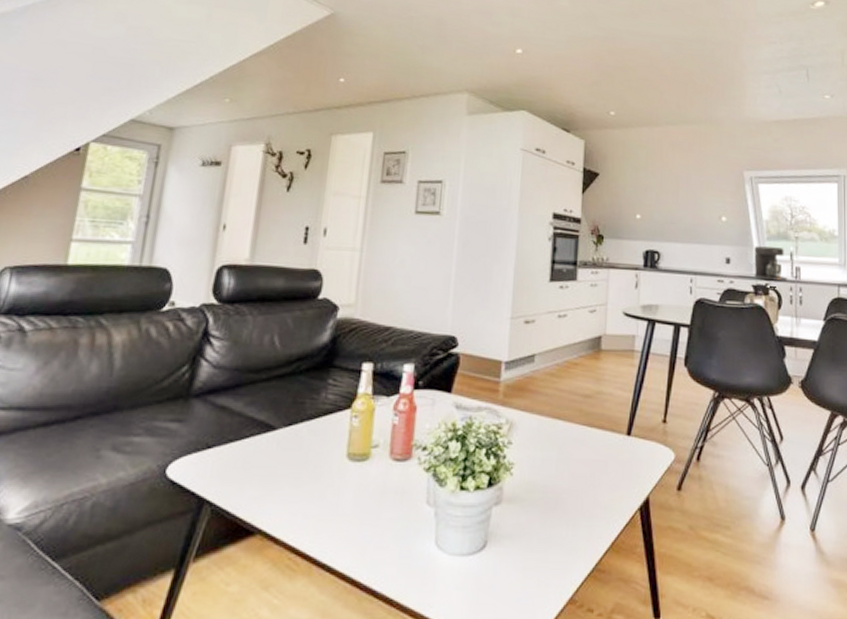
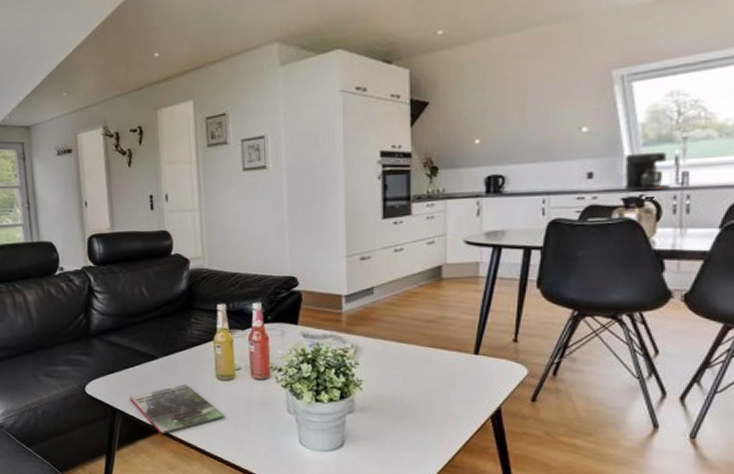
magazine: none [227,465,350,537] -> present [129,384,225,434]

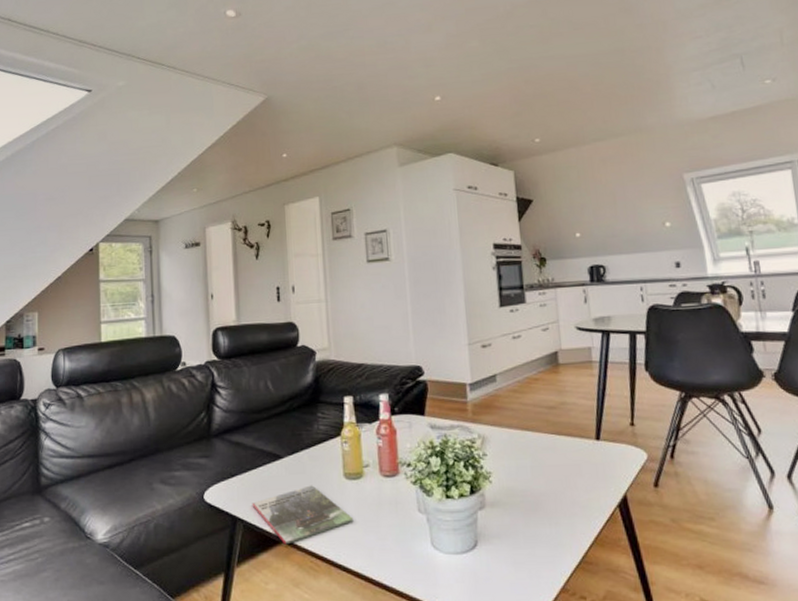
coffee maker: present [624,152,671,192] -> none [705,244,746,279]

